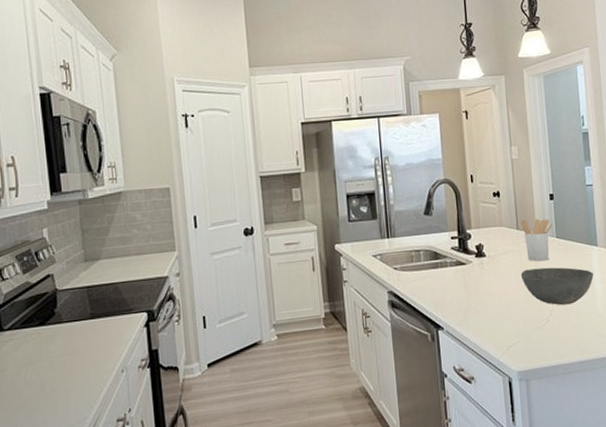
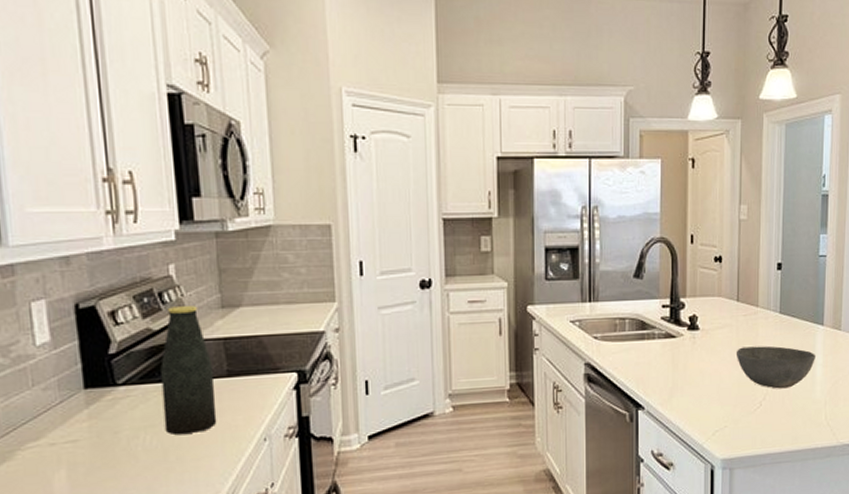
bottle: none [37,261,84,370] -> present [160,306,217,435]
utensil holder: present [520,218,553,262] -> none [741,290,778,339]

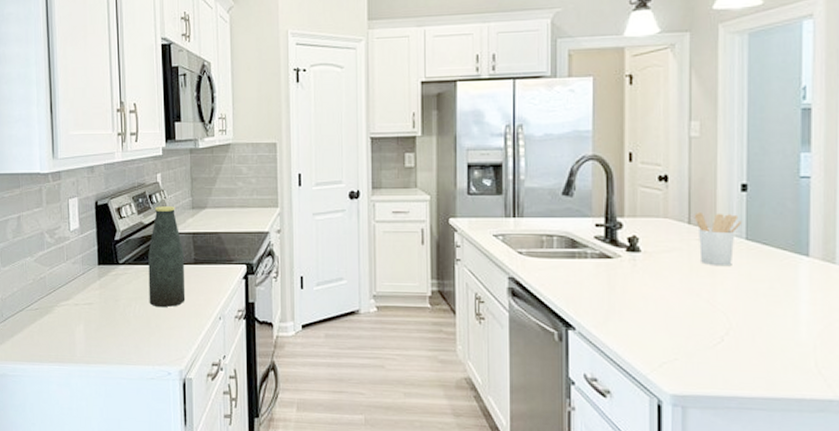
bowl: present [736,346,815,389] -> none [687,274,798,325]
utensil holder: none [741,290,778,339] -> present [694,212,743,267]

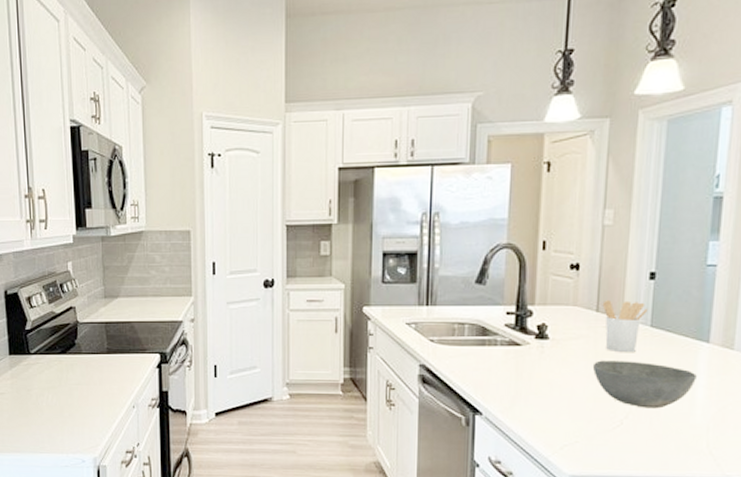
bottle: present [148,206,186,308] -> none [60,295,99,397]
bowl: none [687,274,798,325] -> present [592,360,697,409]

